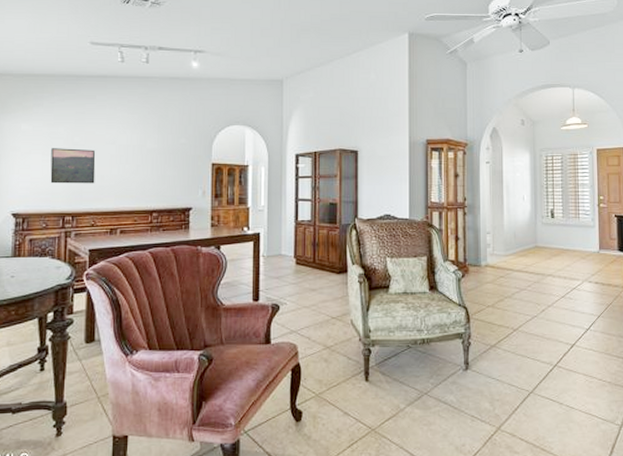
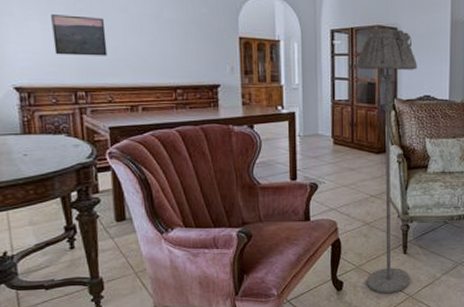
floor lamp: none [319,152,378,427] -> present [357,28,418,294]

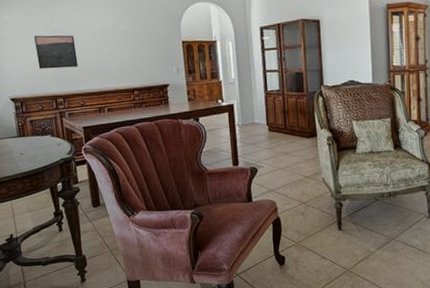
floor lamp: present [357,28,418,294] -> none [285,21,347,268]

